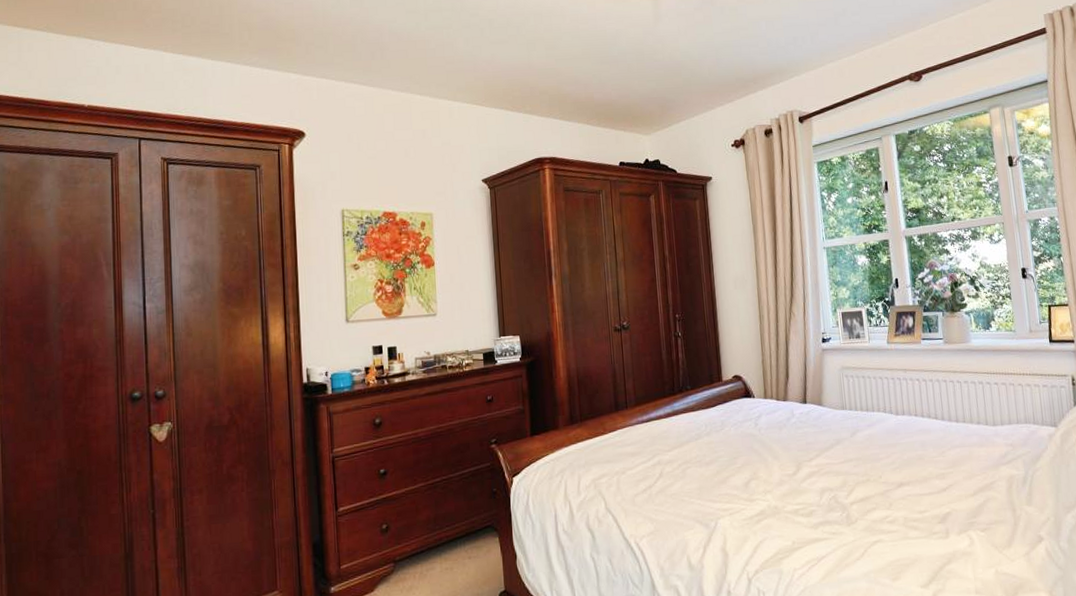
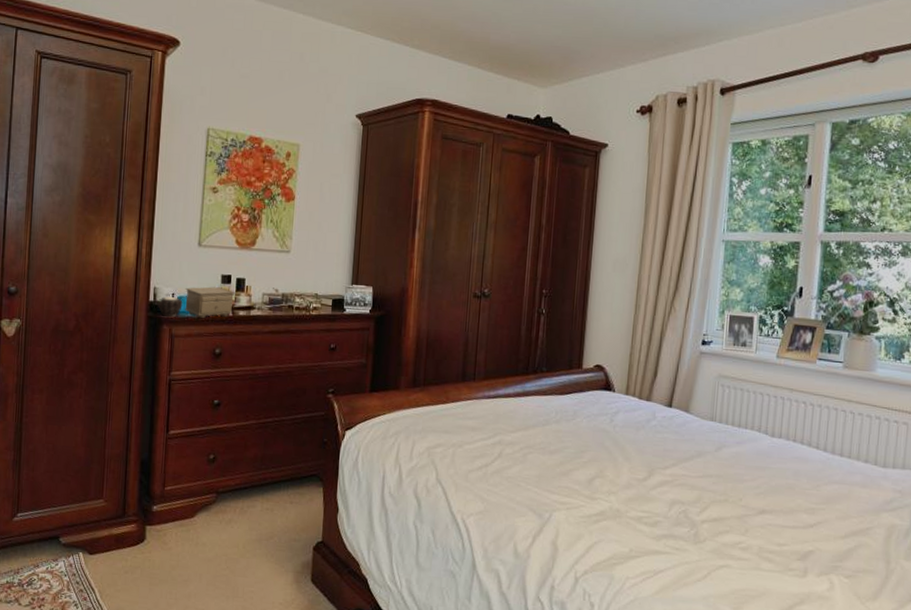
candle: none [313,373,337,396] -> present [159,295,183,318]
jewelry box: none [338,358,388,393] -> present [185,287,235,319]

